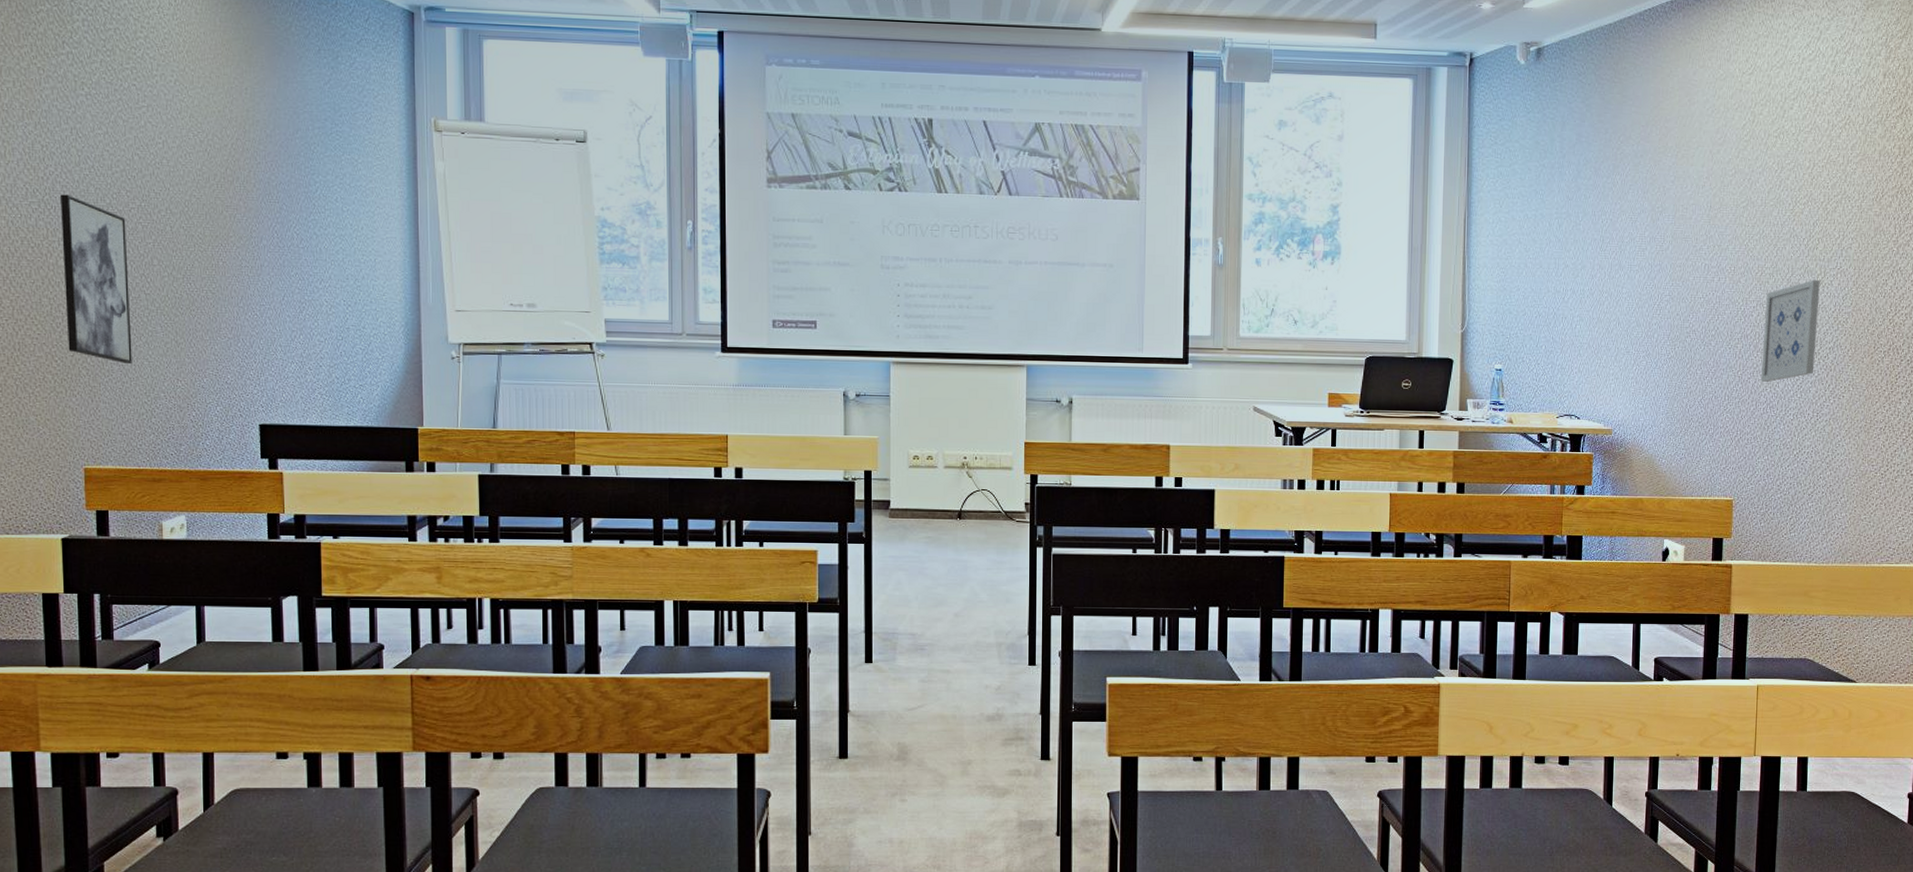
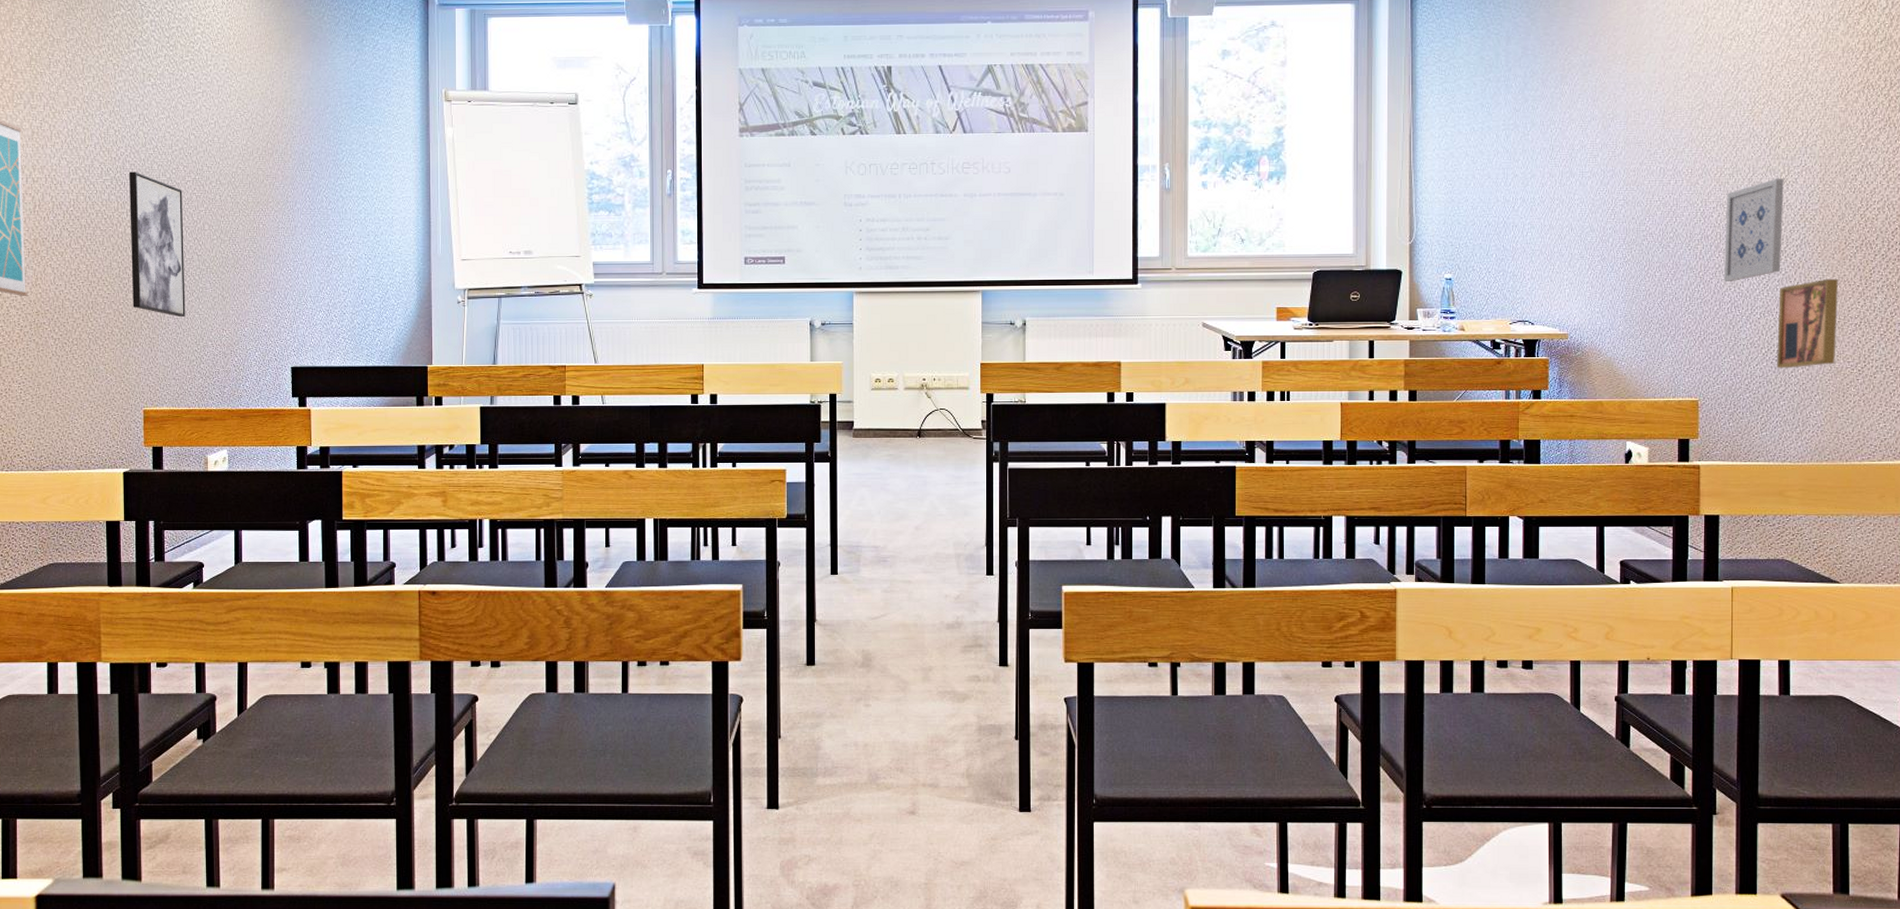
wall art: none [1807,382,1866,471] -> present [1777,278,1838,369]

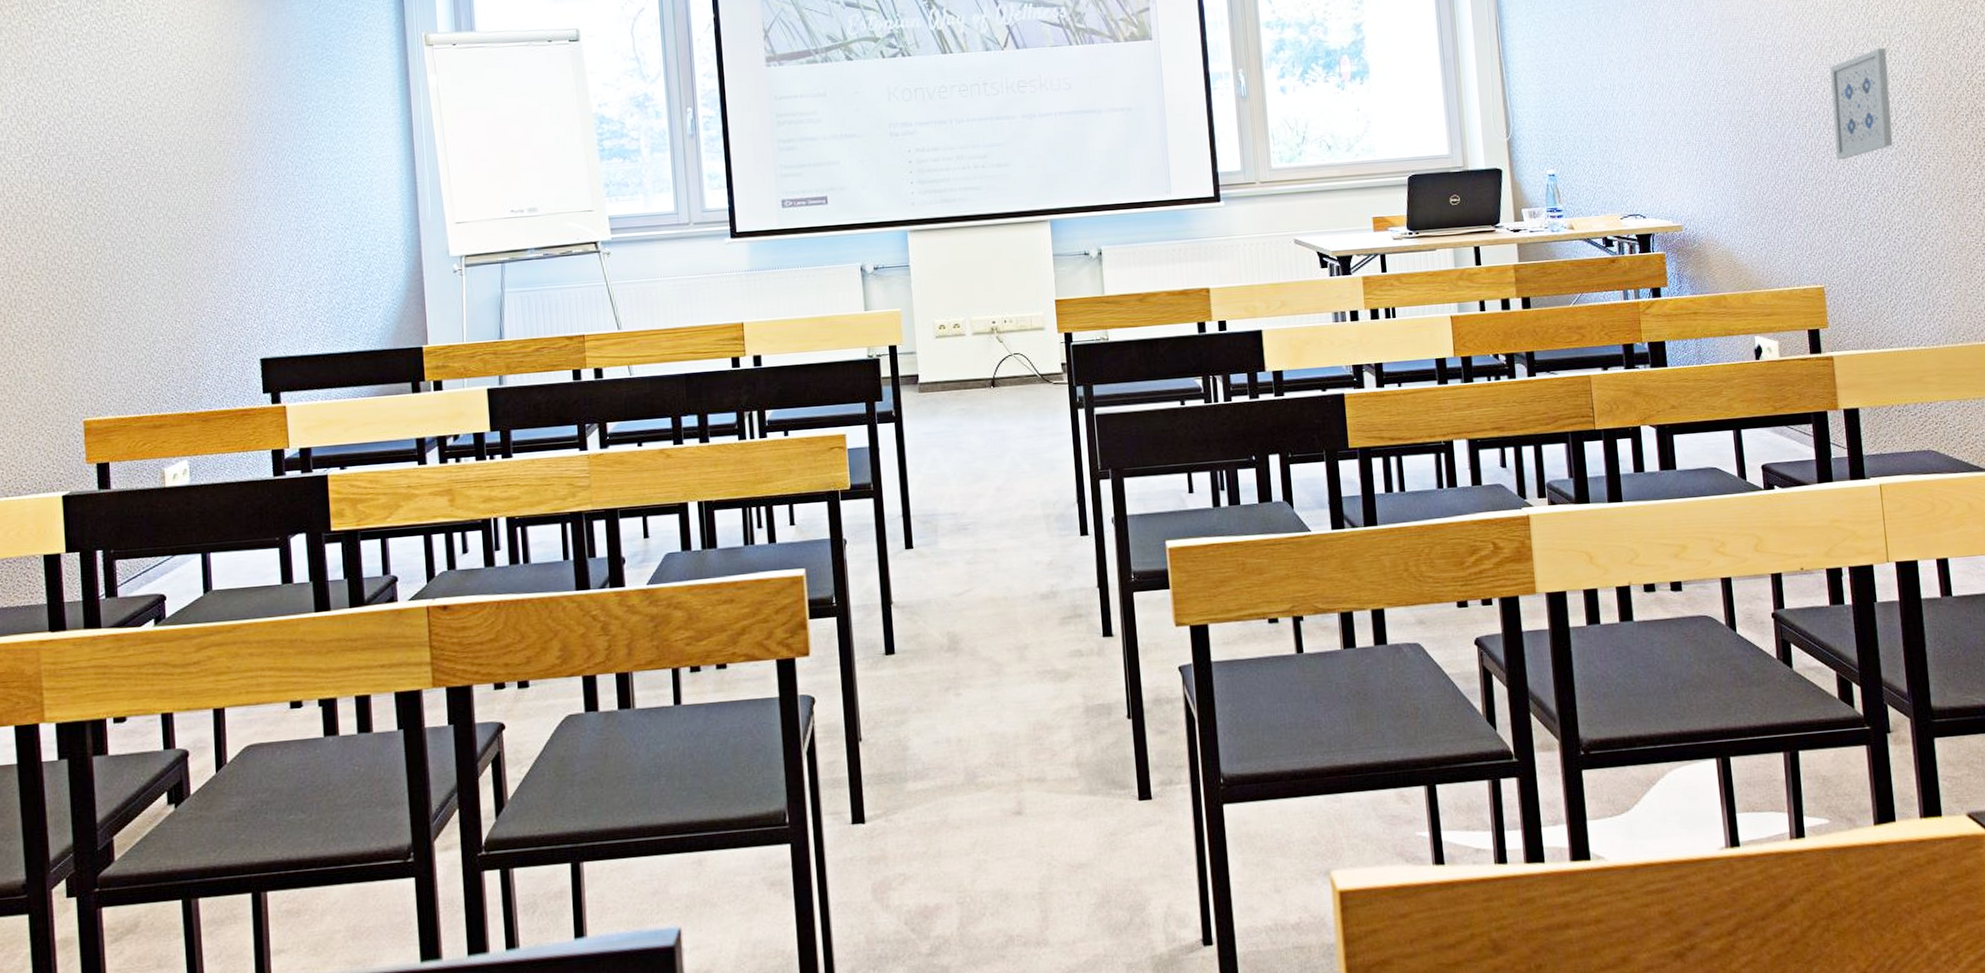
wall art: present [128,172,186,318] -> none [53,146,130,311]
wall art: present [1777,278,1838,369] -> none [1894,149,1959,248]

